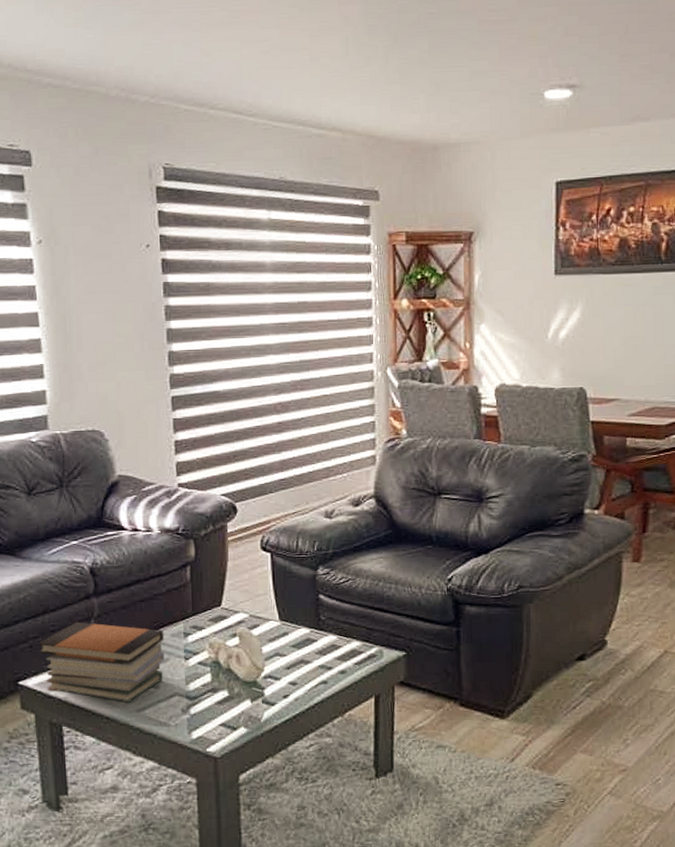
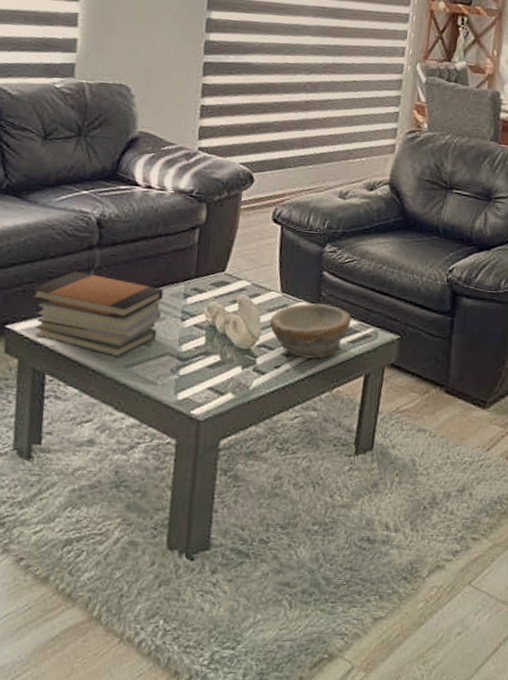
bowl: none [272,628,354,685] -> present [269,303,351,359]

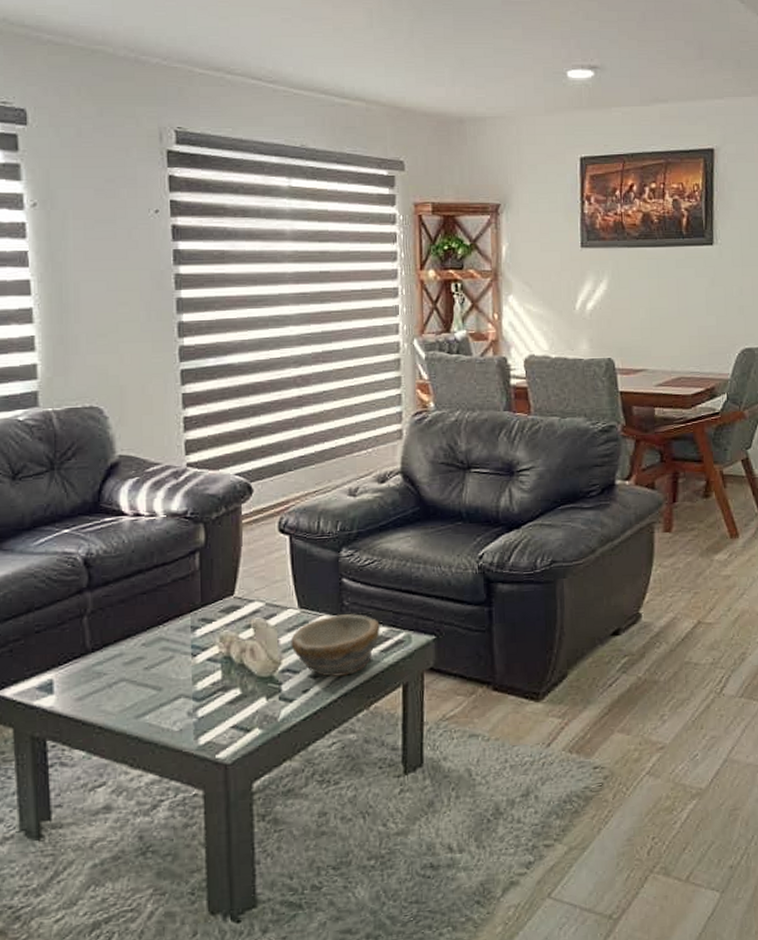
book stack: present [31,271,164,358] -> none [18,619,169,709]

